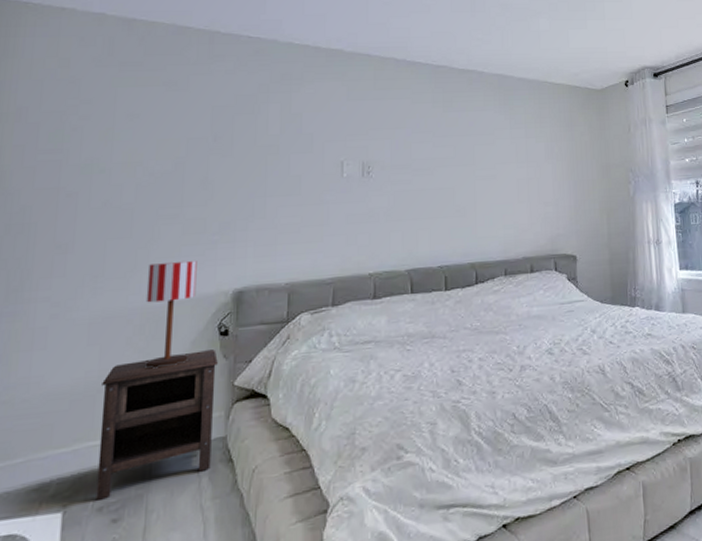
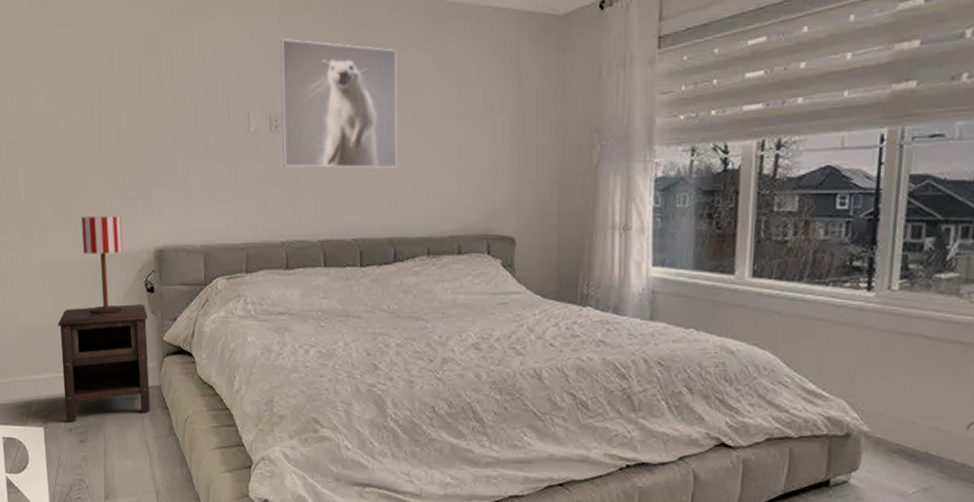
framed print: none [374,101,478,207] -> present [281,39,398,169]

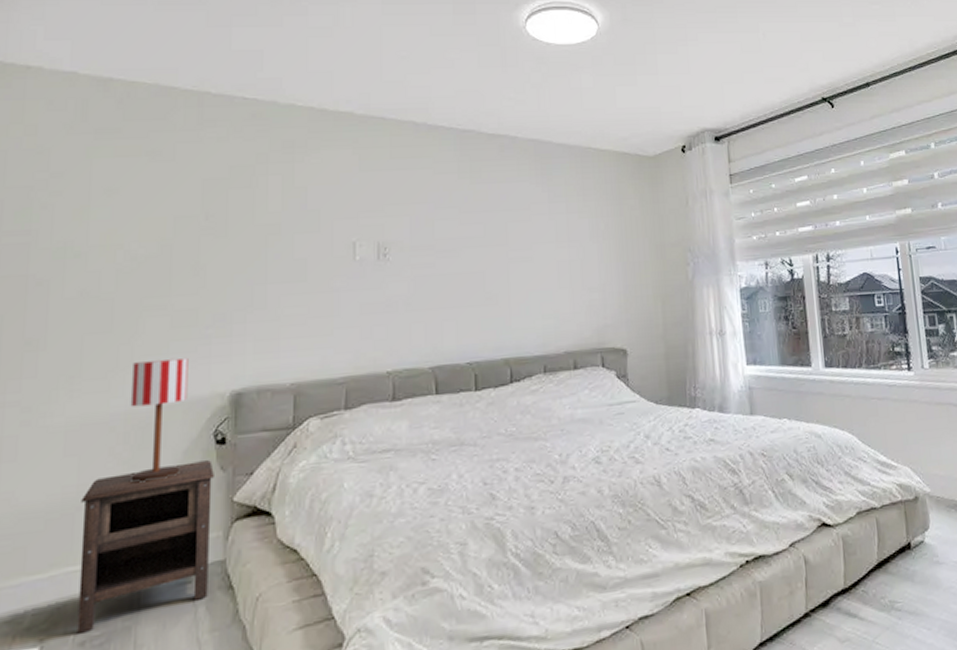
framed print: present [281,39,398,169] -> none [391,172,512,295]

